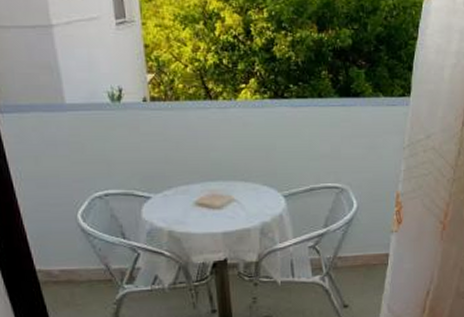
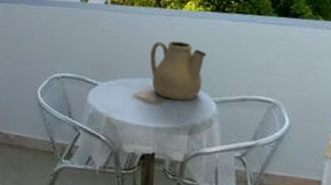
teapot: none [207,136,270,201] -> present [150,41,207,101]

